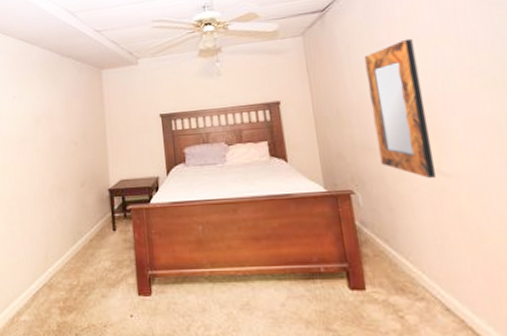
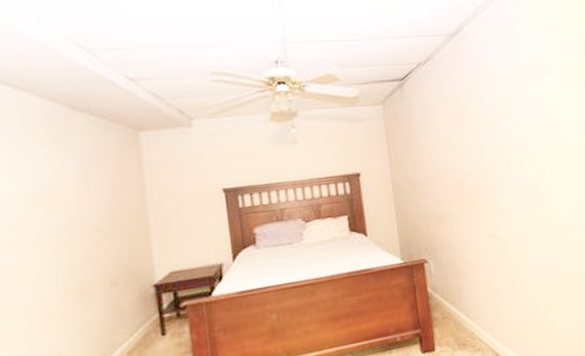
home mirror: present [364,38,435,178] -> none [438,114,491,242]

